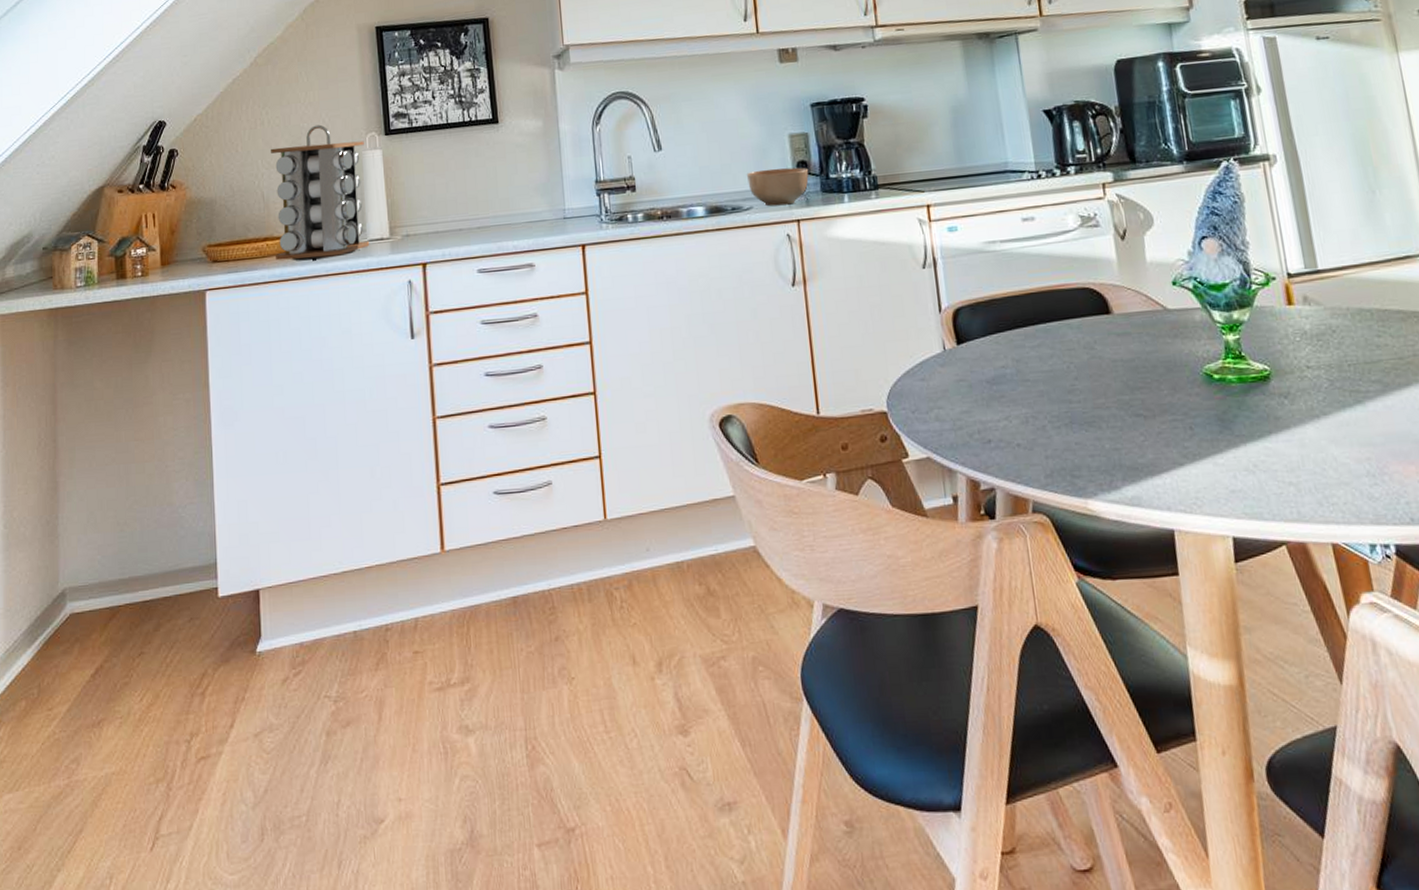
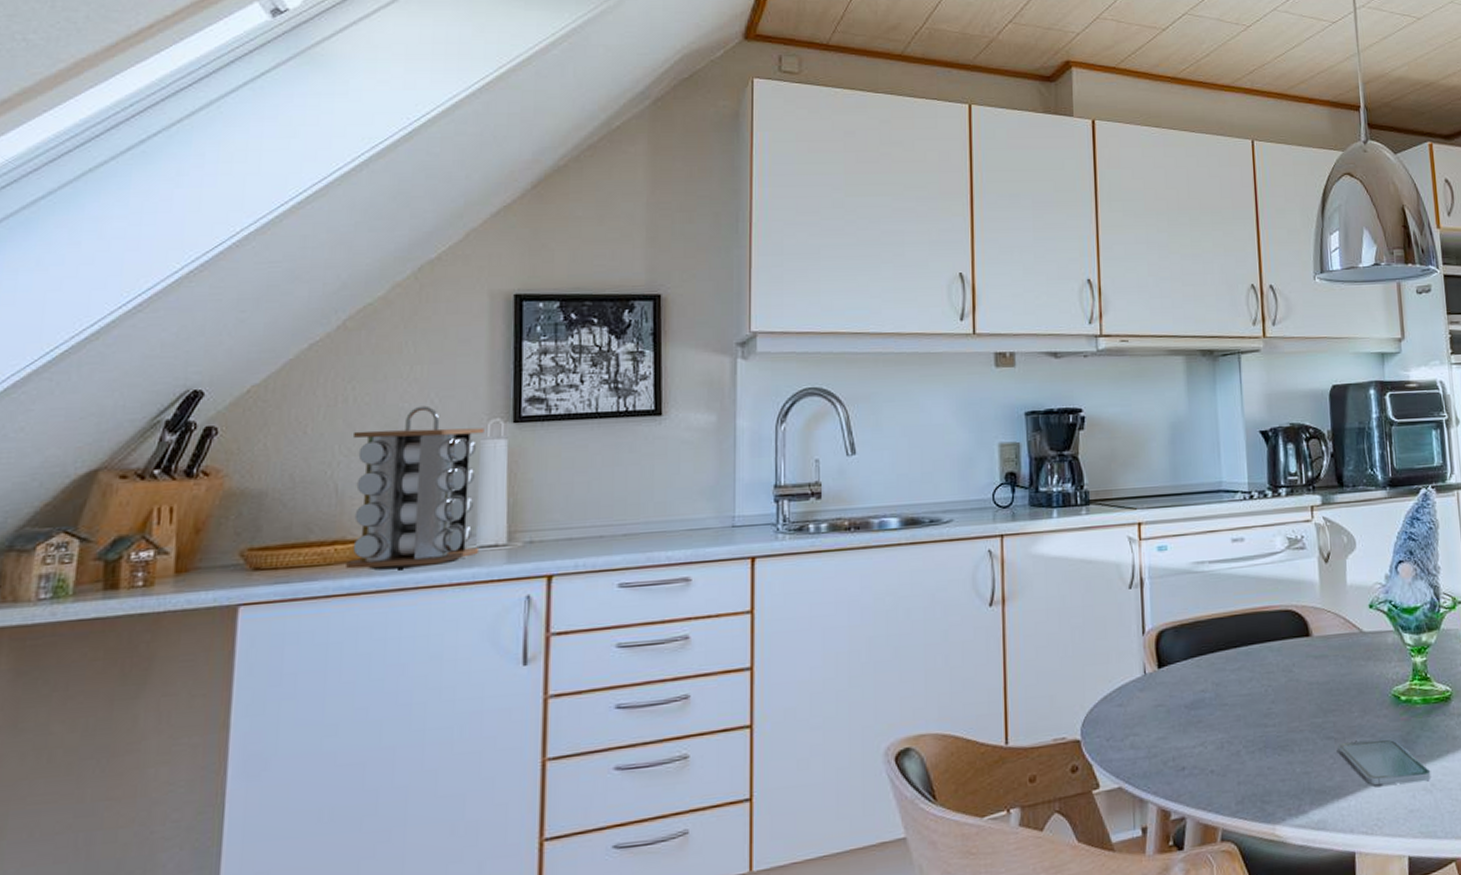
bowl: present [746,167,809,207] -> none [948,478,1018,520]
smartphone: none [1147,417,1253,466] -> present [1337,739,1432,788]

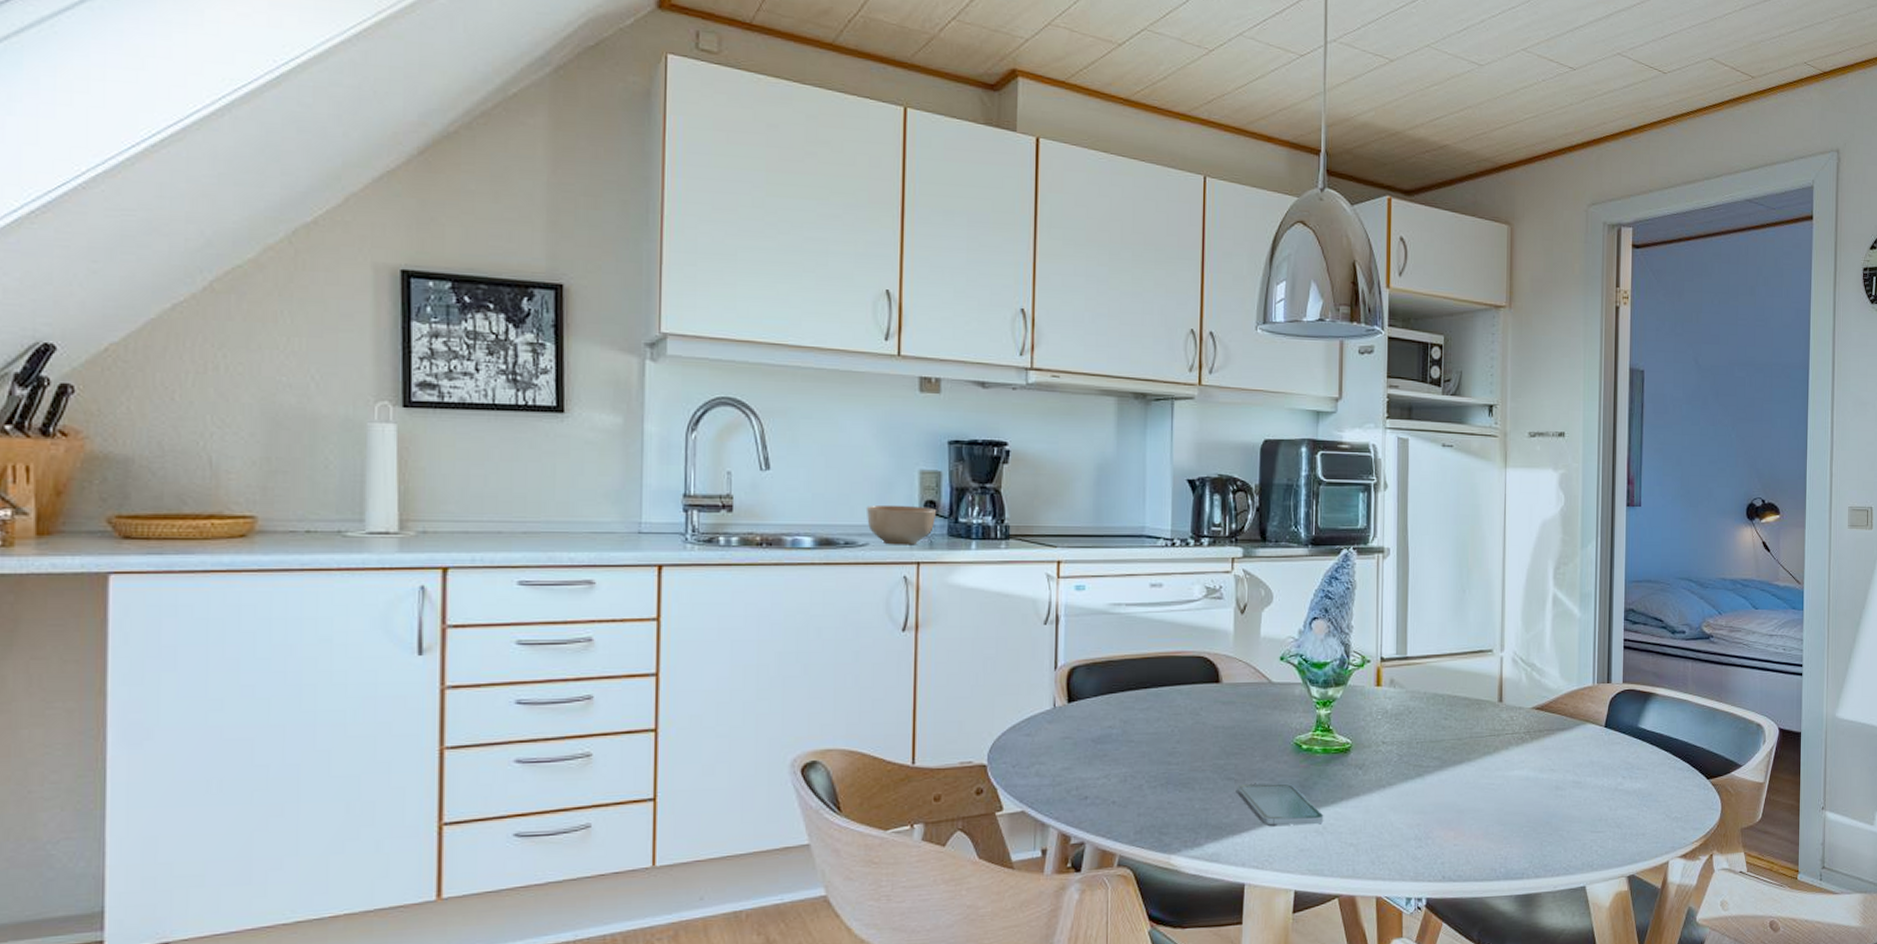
spice rack: present [346,405,485,570] -> none [225,381,371,549]
bowl: none [948,478,1018,520] -> present [865,504,937,545]

